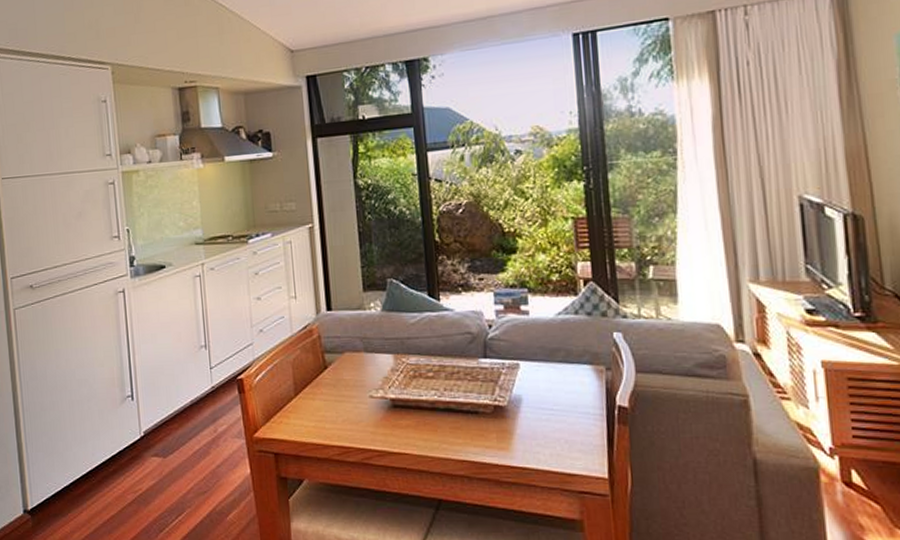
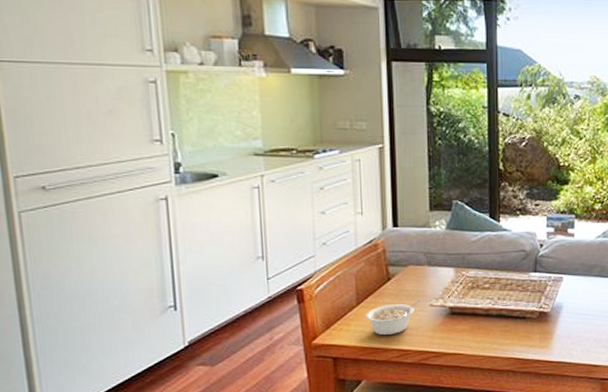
legume: none [304,391,360,430] -> present [365,300,421,336]

